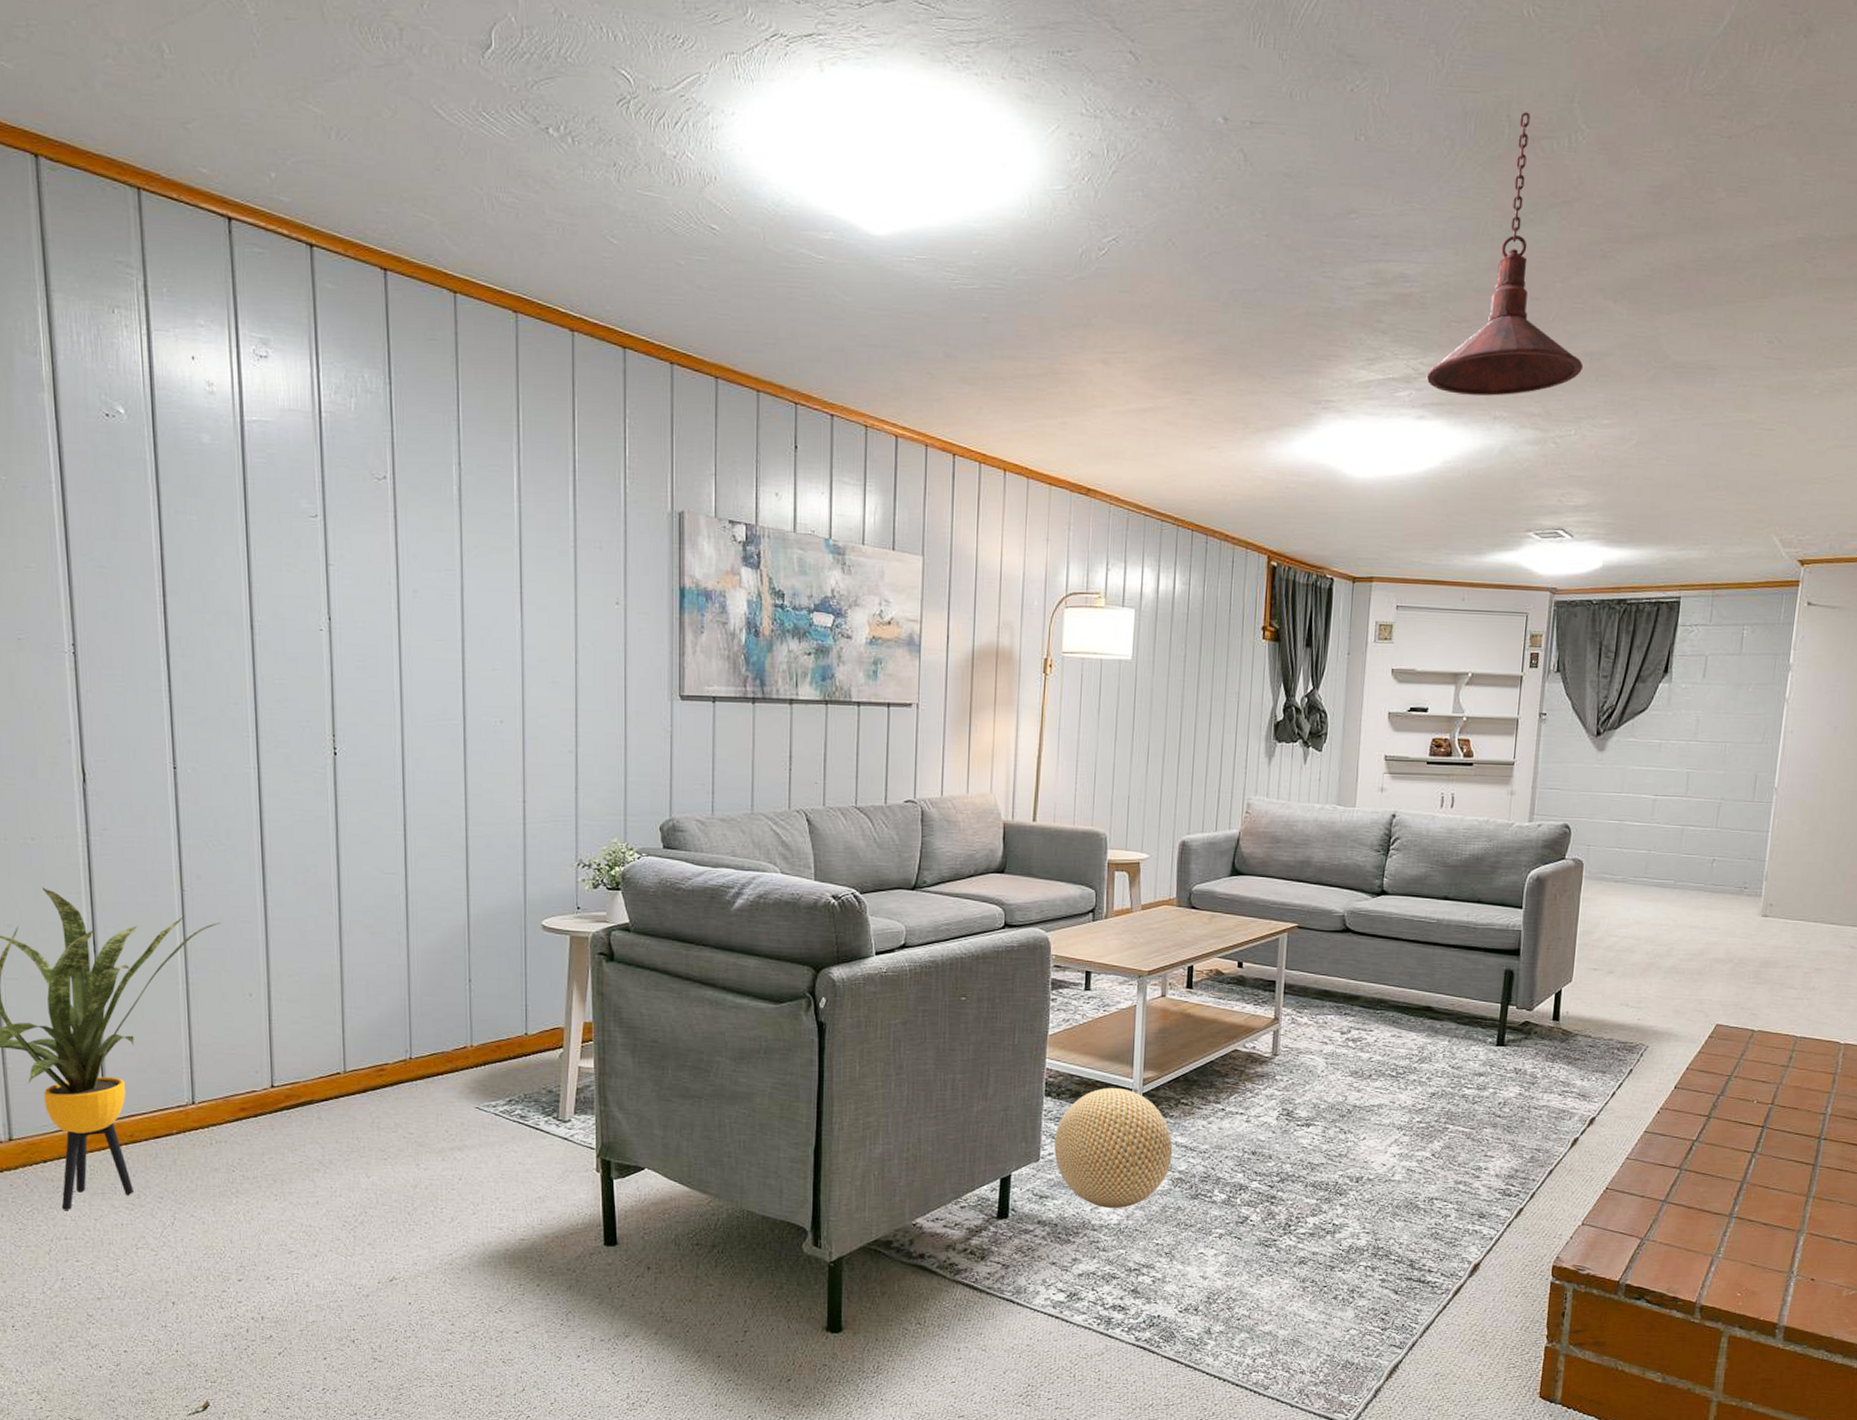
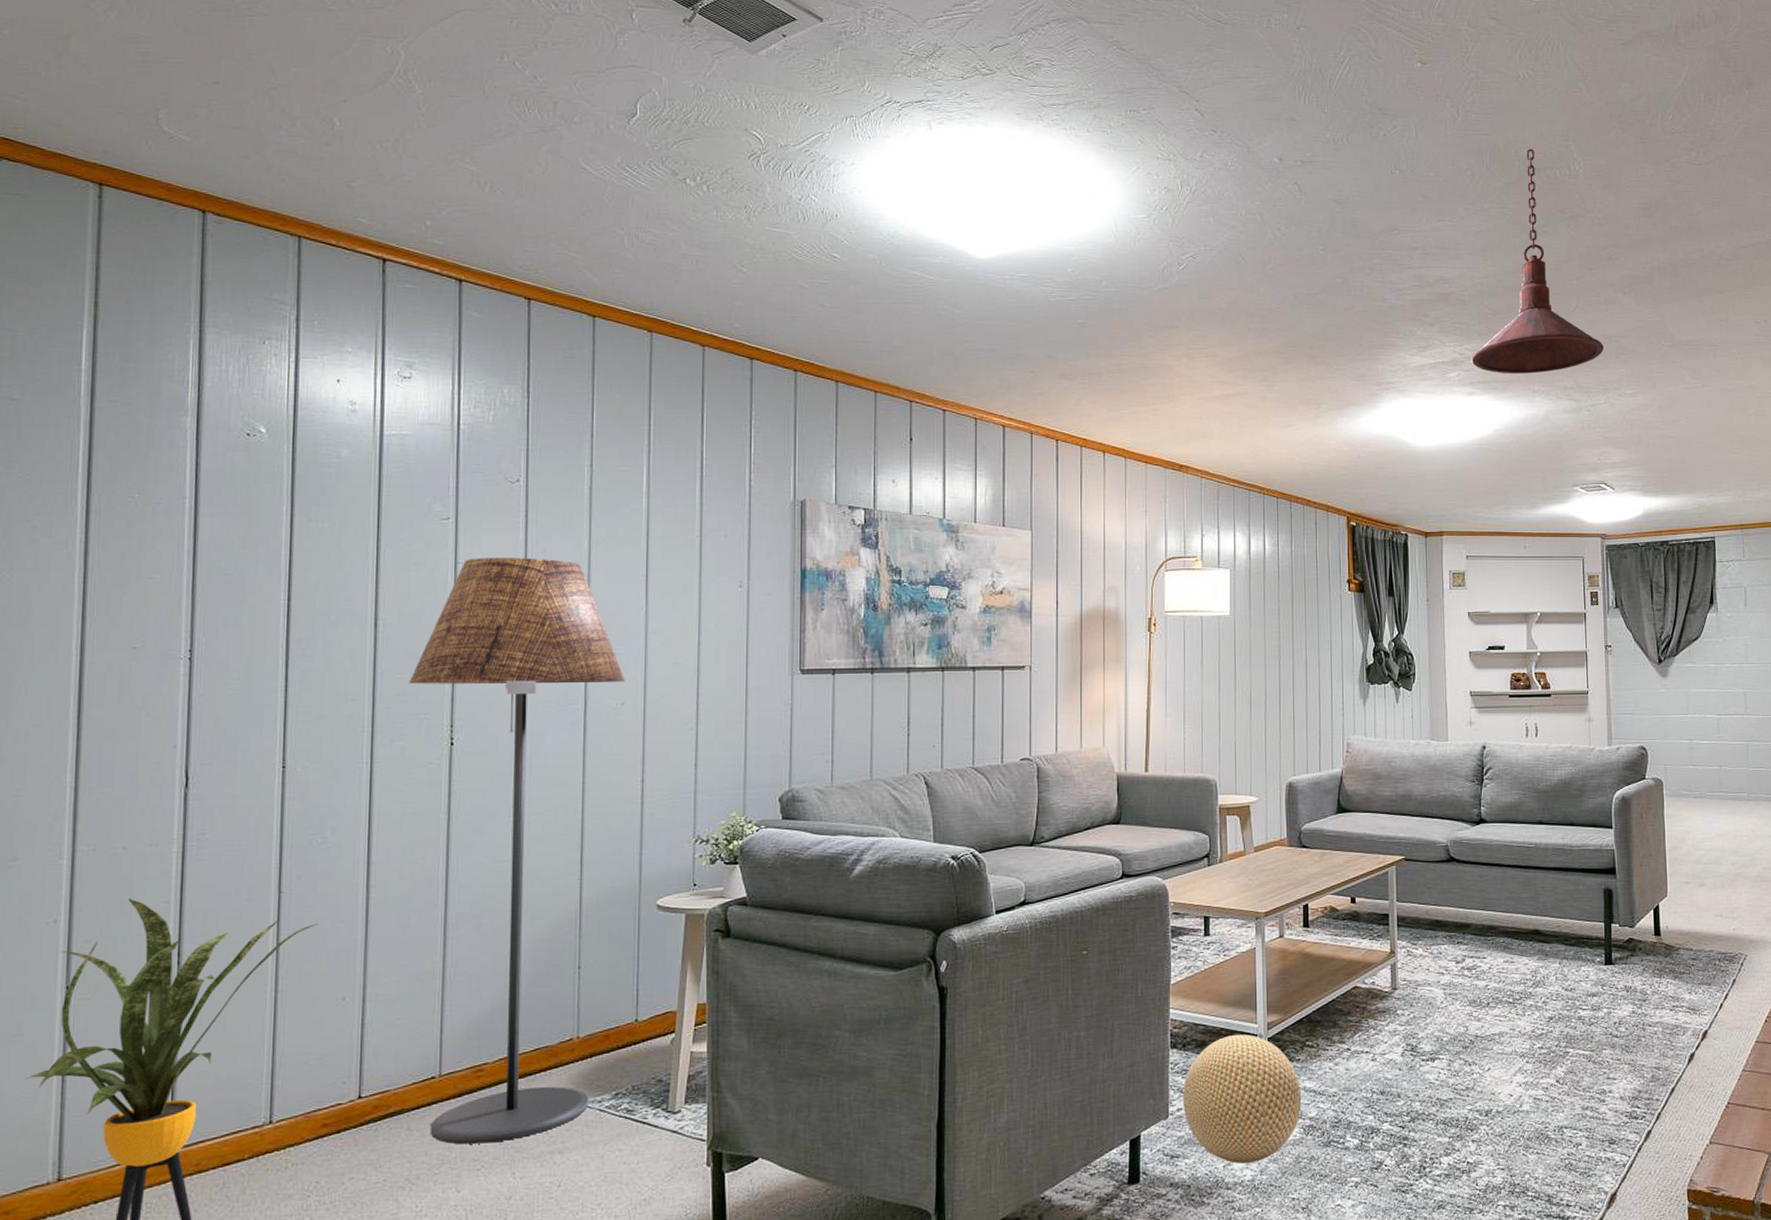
floor lamp: none [288,560,502,1136] -> present [409,558,624,1145]

